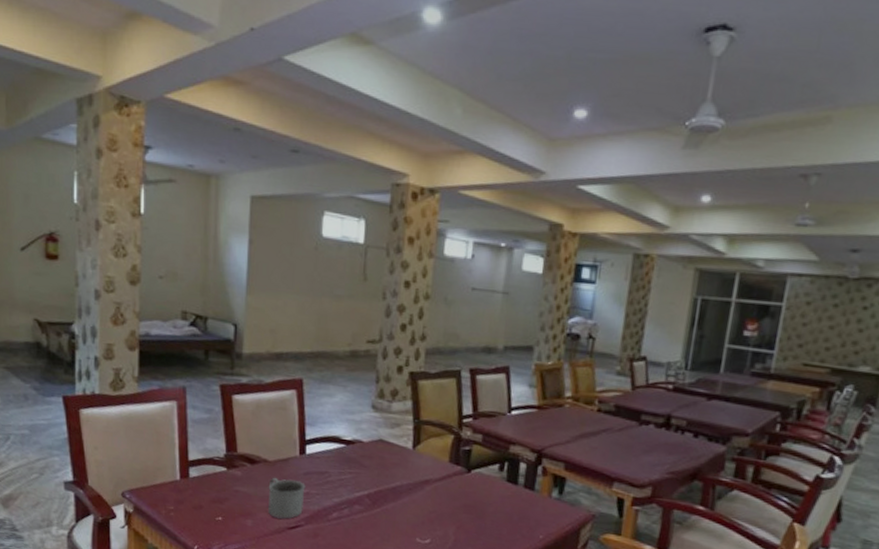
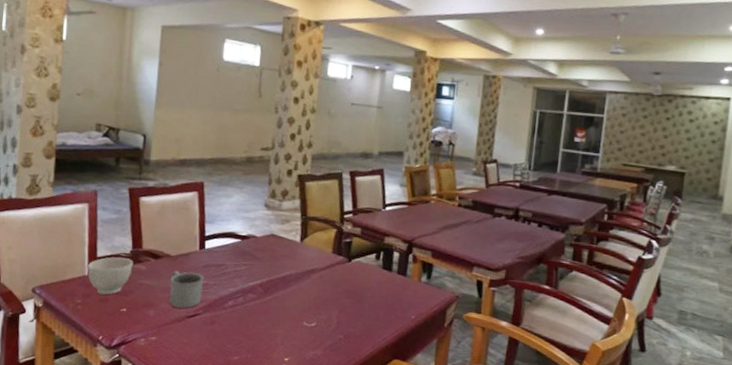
bowl: none [179,460,228,502] -> present [87,257,133,295]

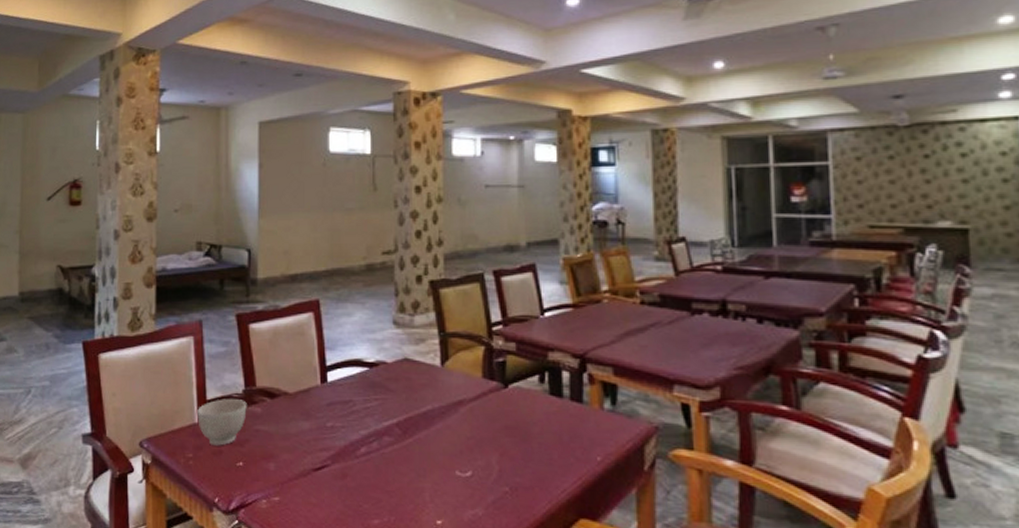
mug: present [169,270,204,308] -> none [290,411,330,459]

